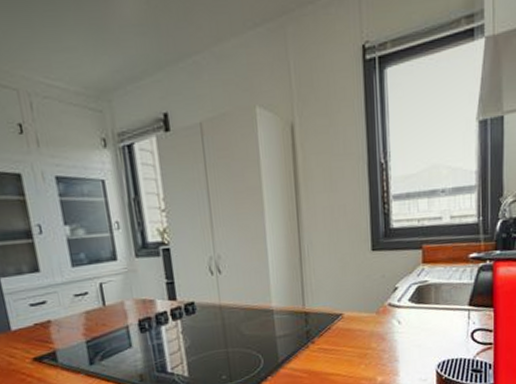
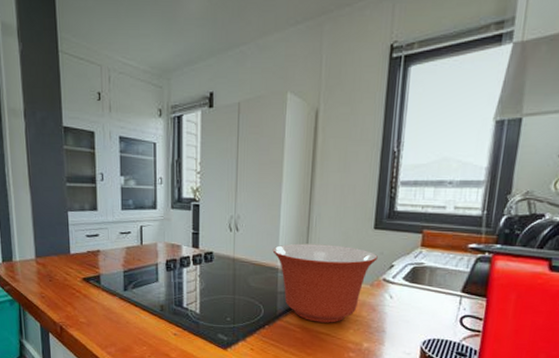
mixing bowl: none [264,273,380,364] -> present [272,243,378,323]

